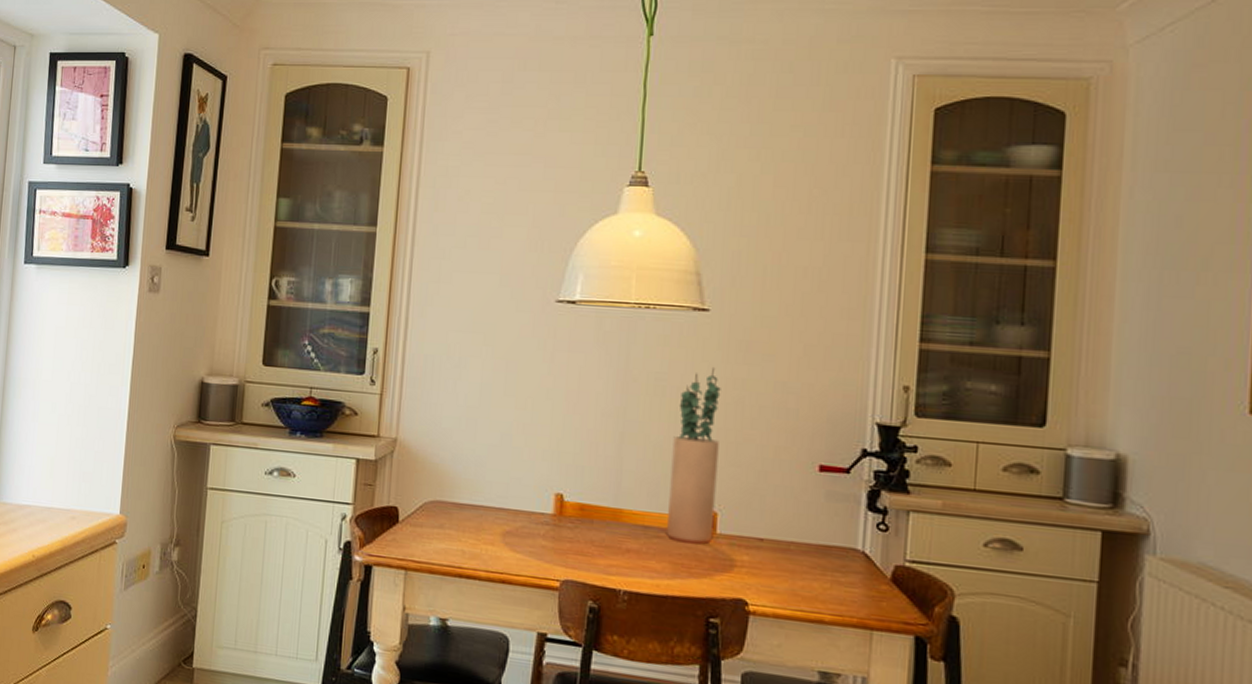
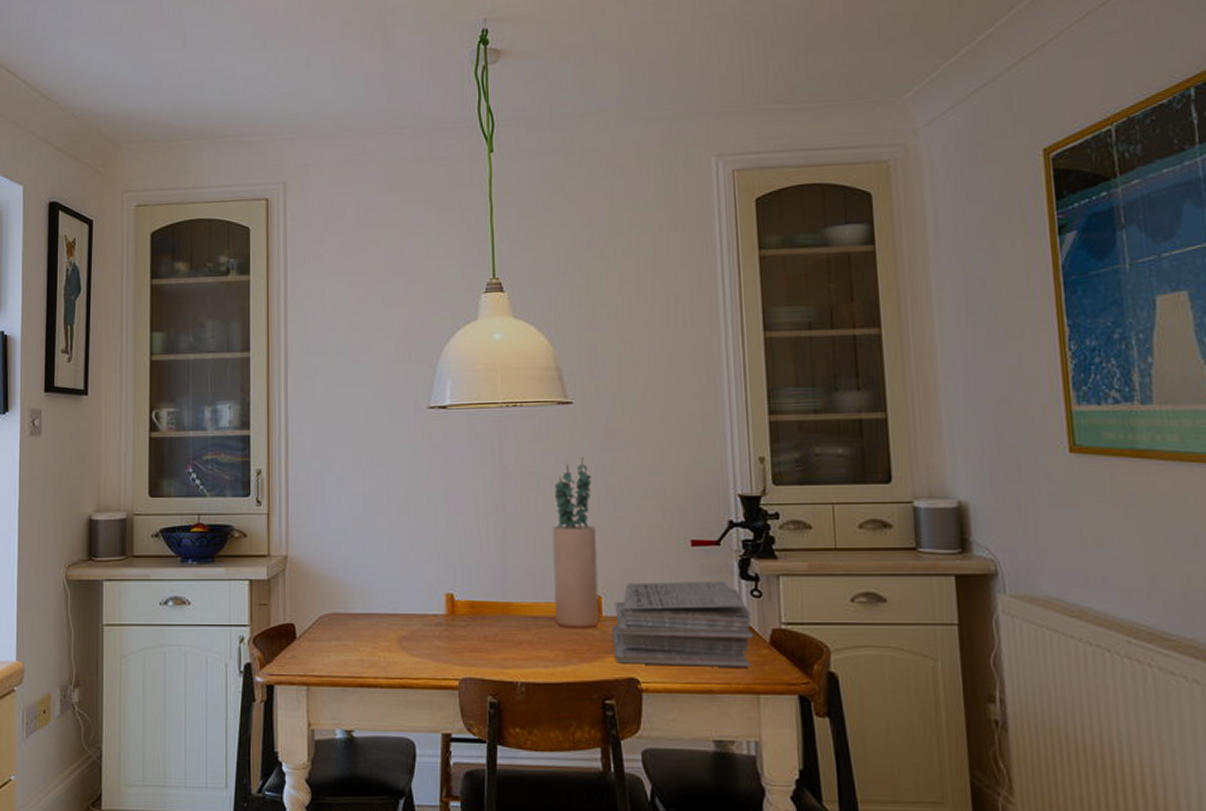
newspaper: none [723,502,875,602] -> present [611,580,753,667]

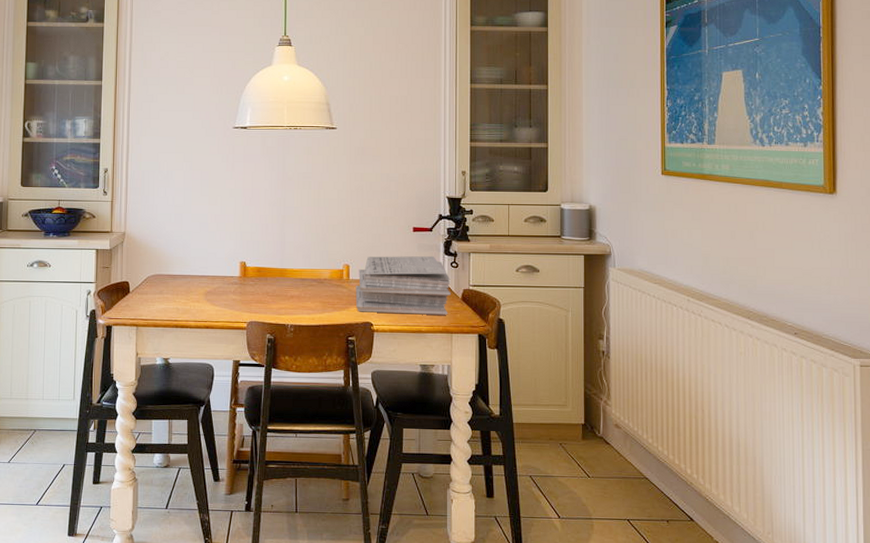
vase: present [552,457,600,629] -> none [317,167,348,288]

